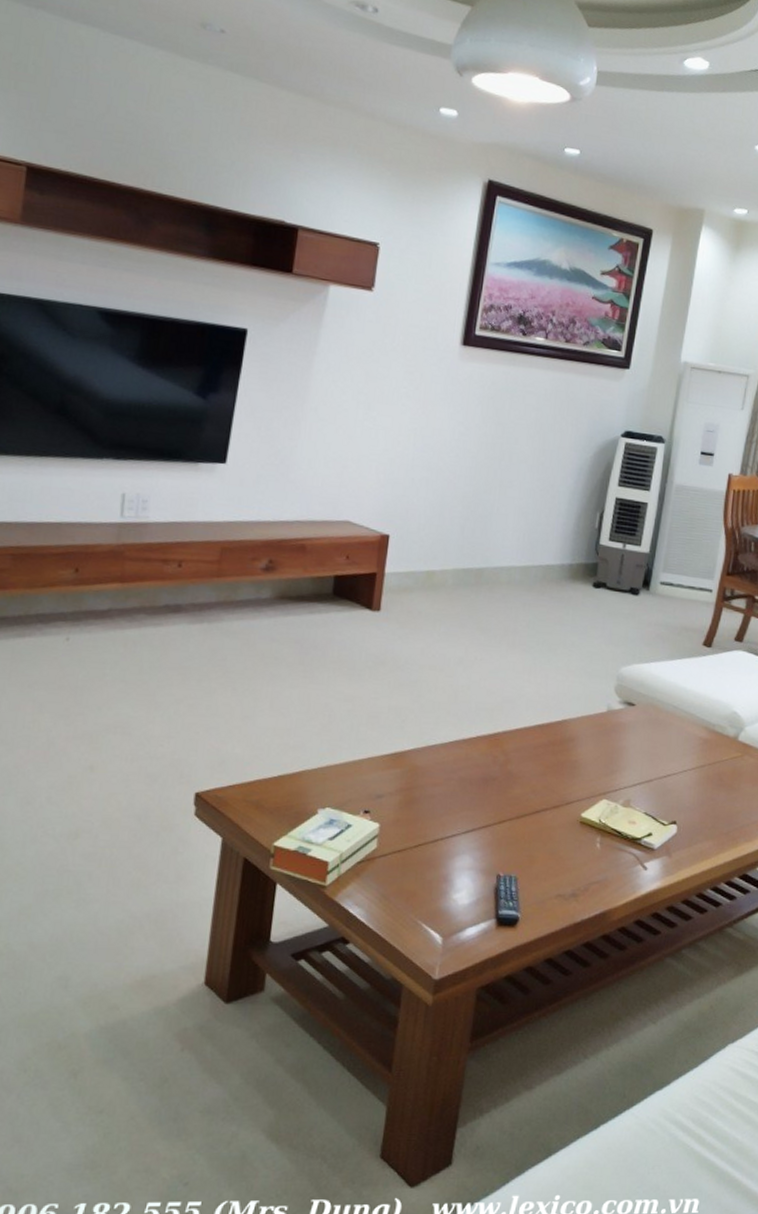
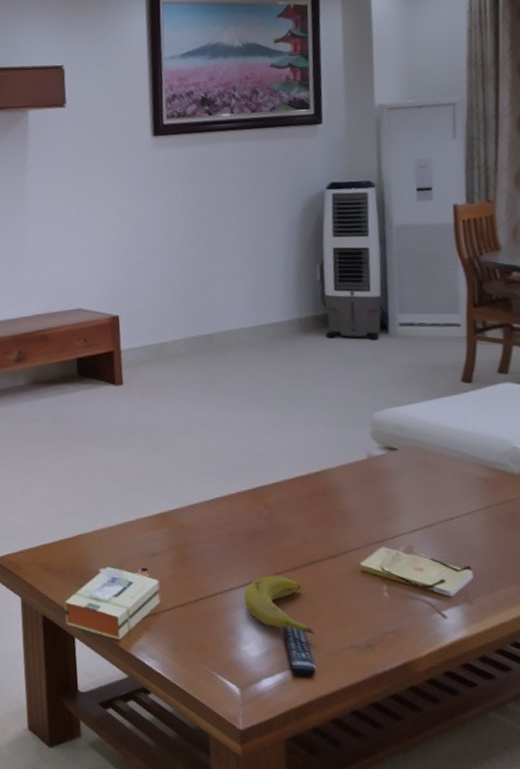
fruit: none [464,823,527,885] -> present [244,575,316,636]

